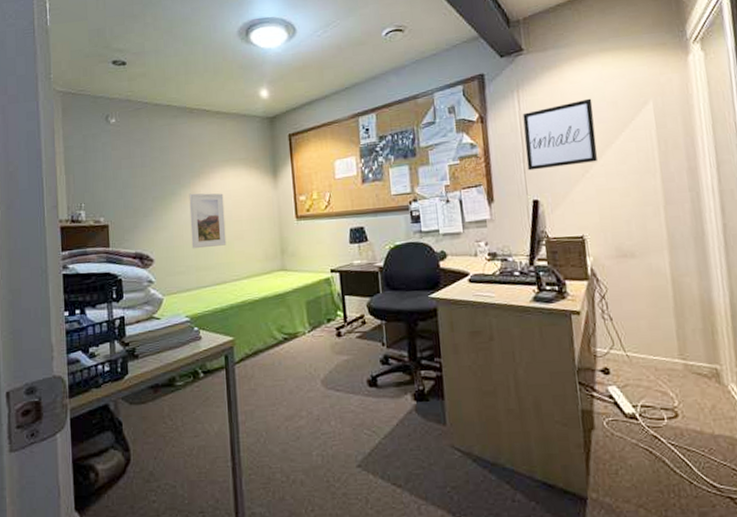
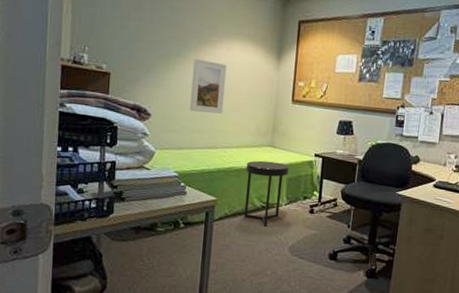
side table: none [259,286,306,360] -> present [243,160,289,226]

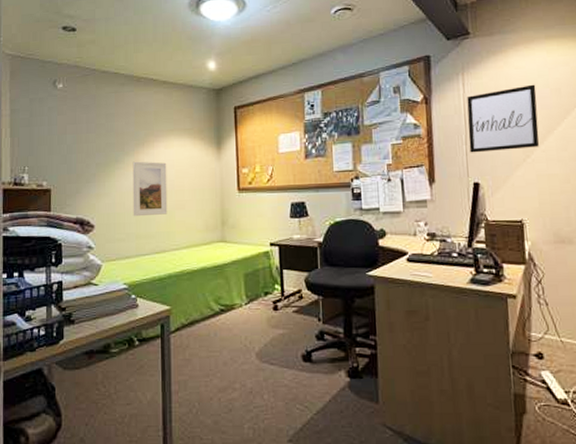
side table: present [243,160,289,226] -> none [198,258,245,332]

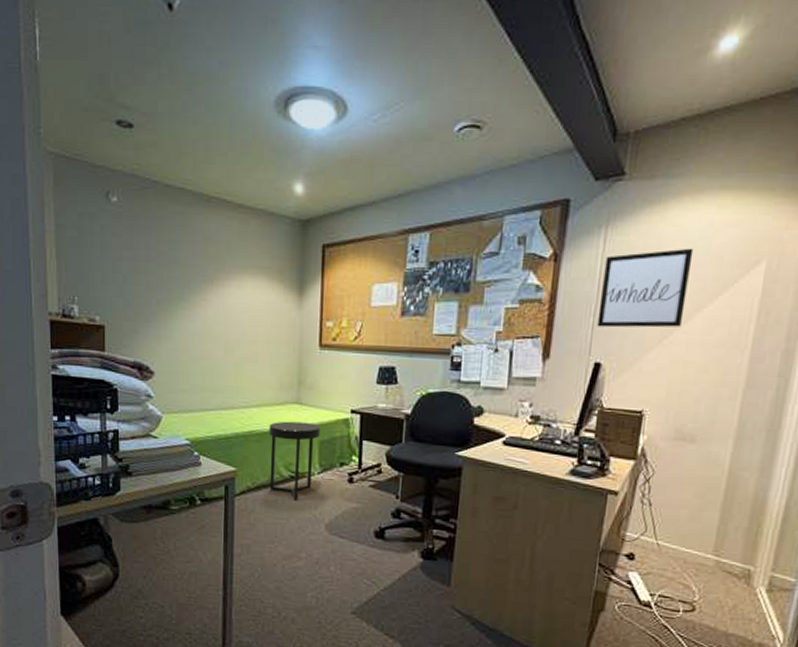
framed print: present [132,161,168,217] -> none [198,301,239,367]
side table: none [198,258,245,332] -> present [268,421,321,500]

